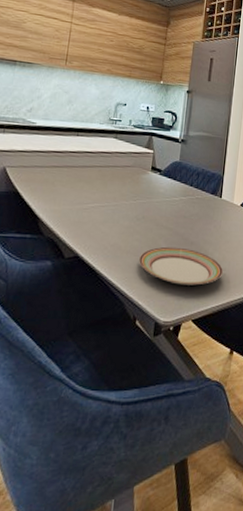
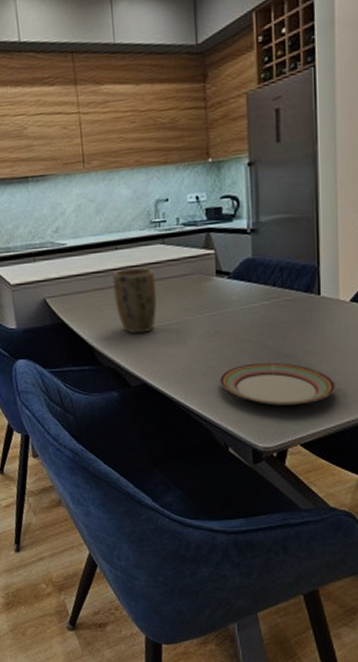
plant pot: none [66,152,104,211] -> present [112,268,157,334]

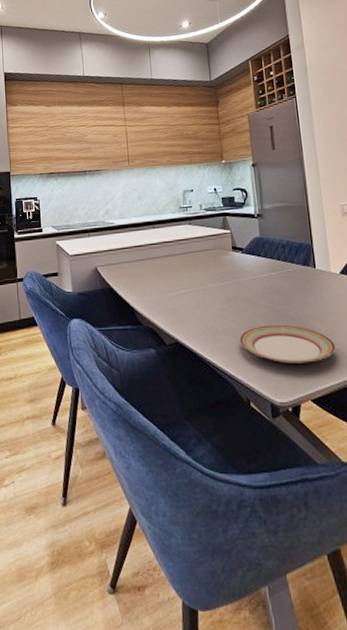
plant pot: present [112,268,157,334] -> none [150,243,186,298]

